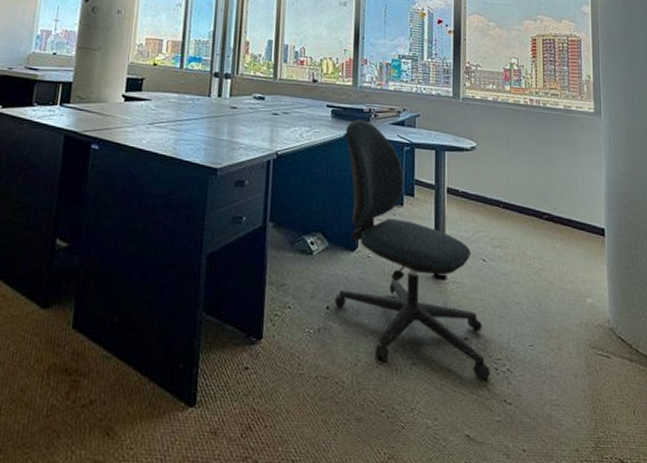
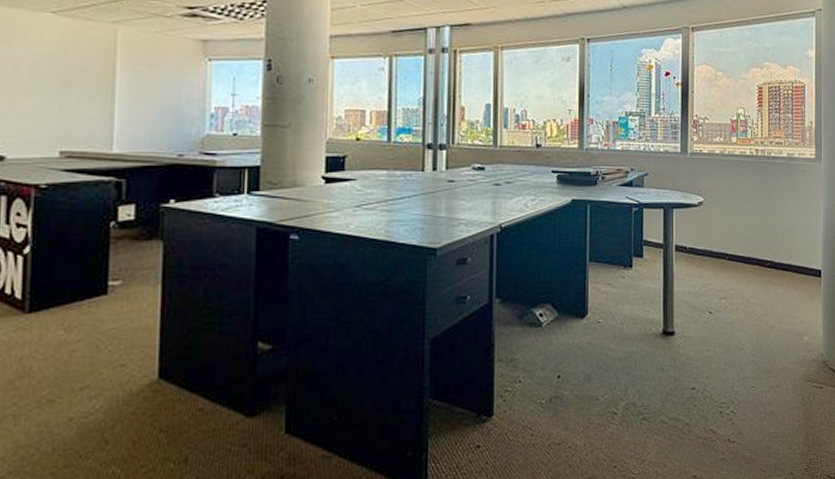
office chair: present [335,119,490,380] -> none [566,183,716,425]

